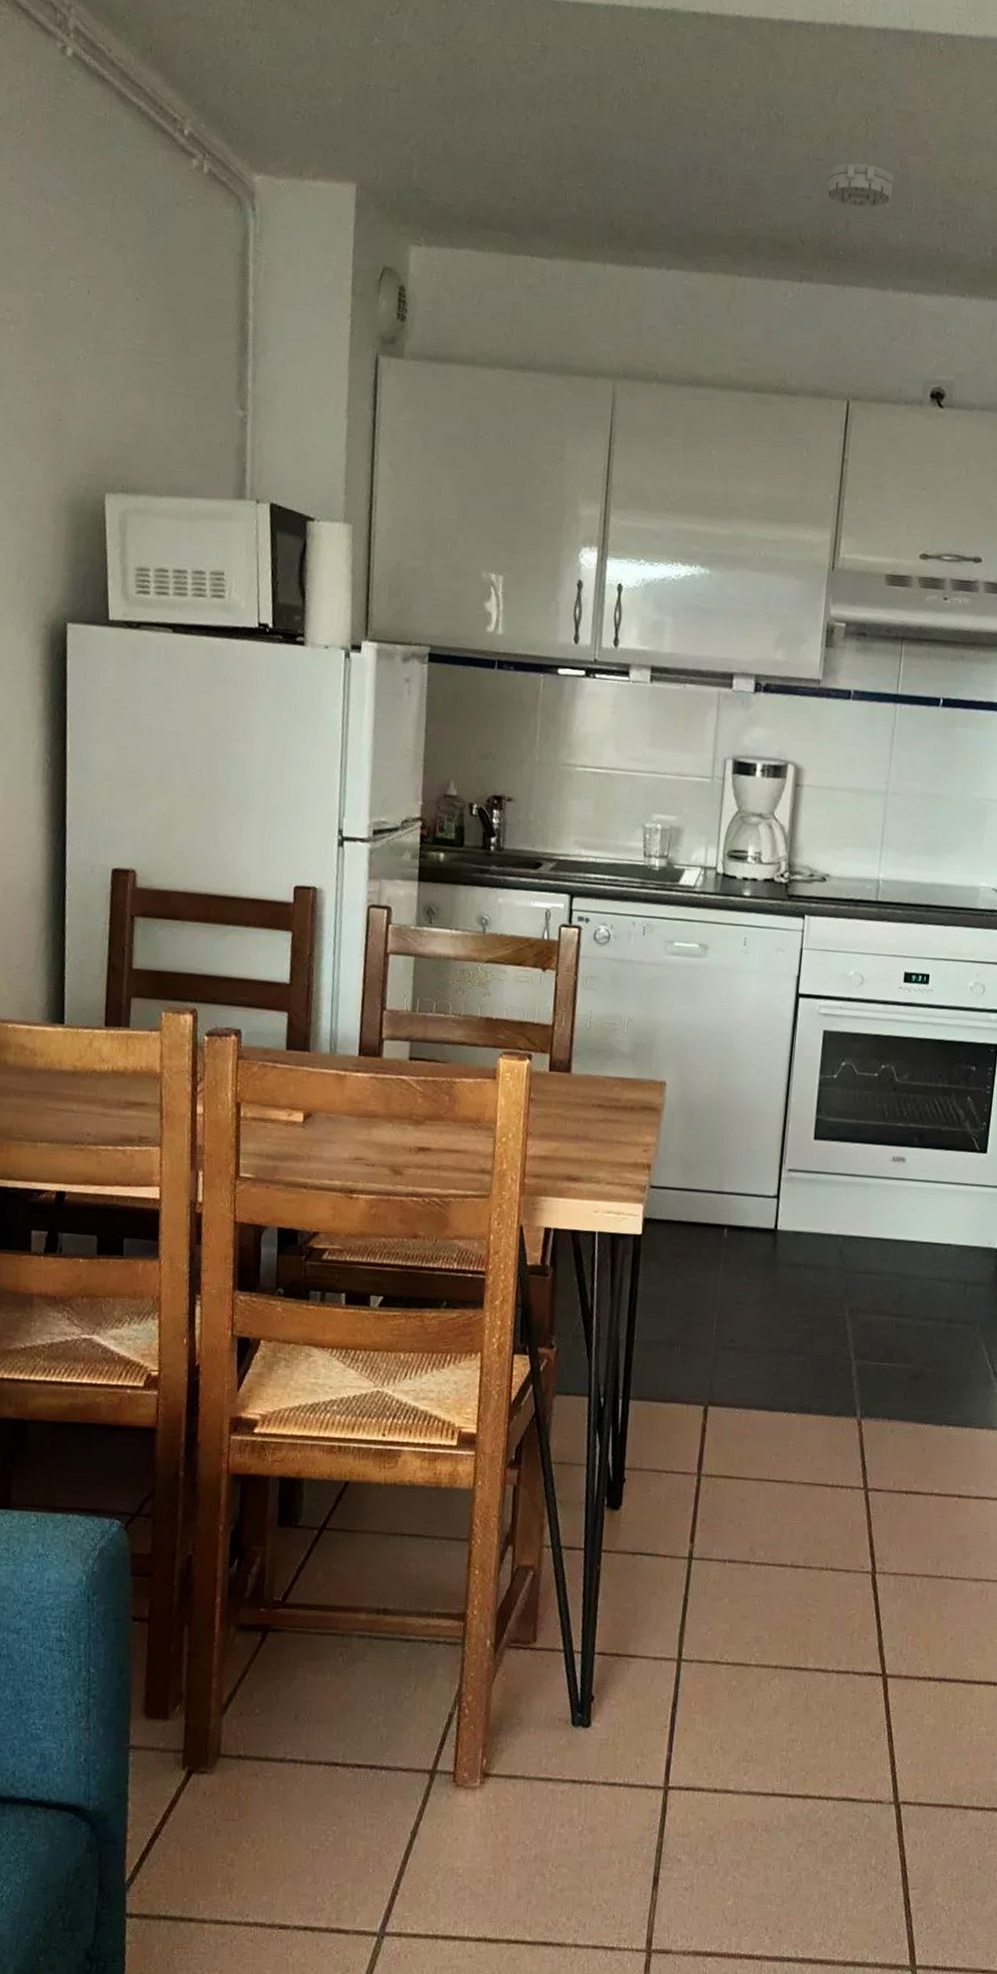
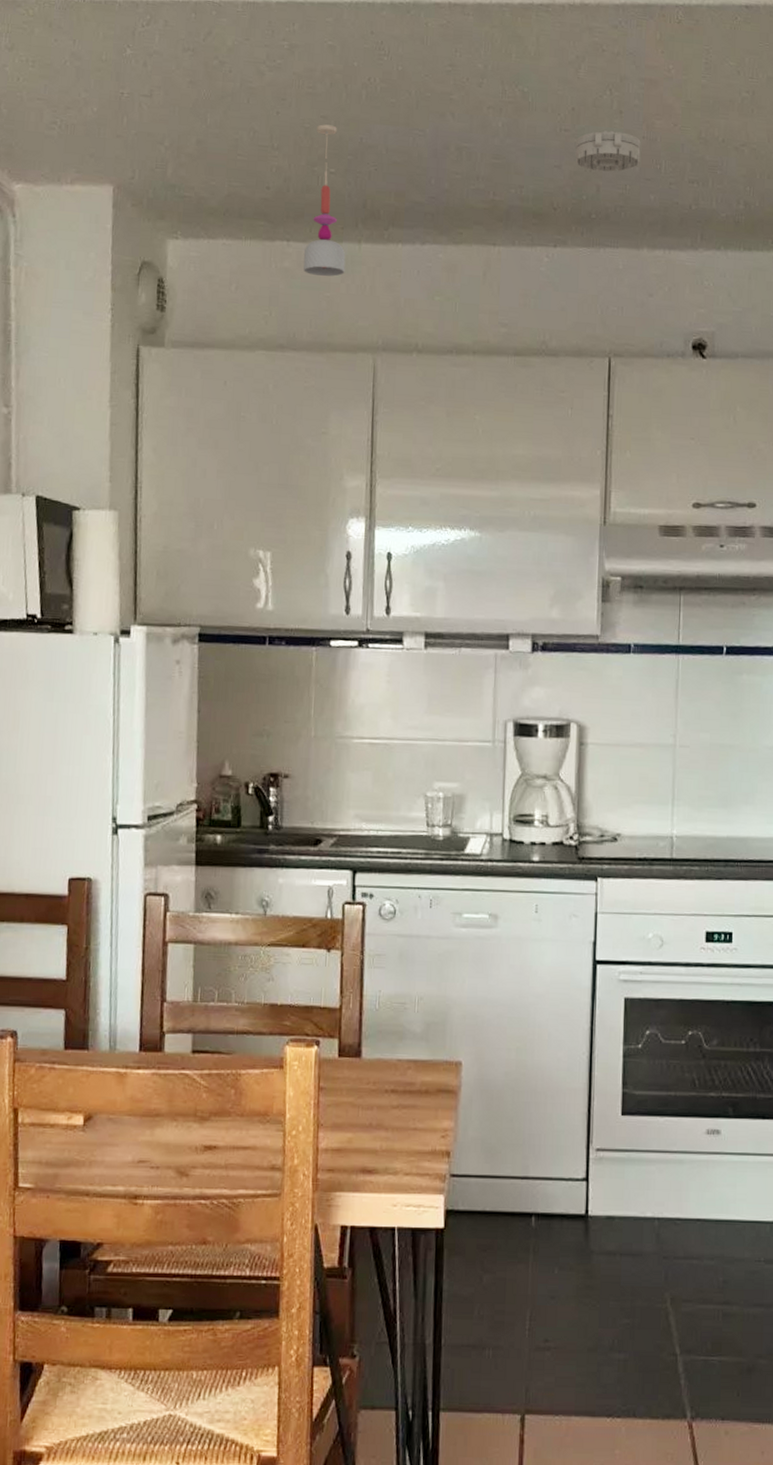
pendant light: none [547,134,590,297] -> present [303,124,346,277]

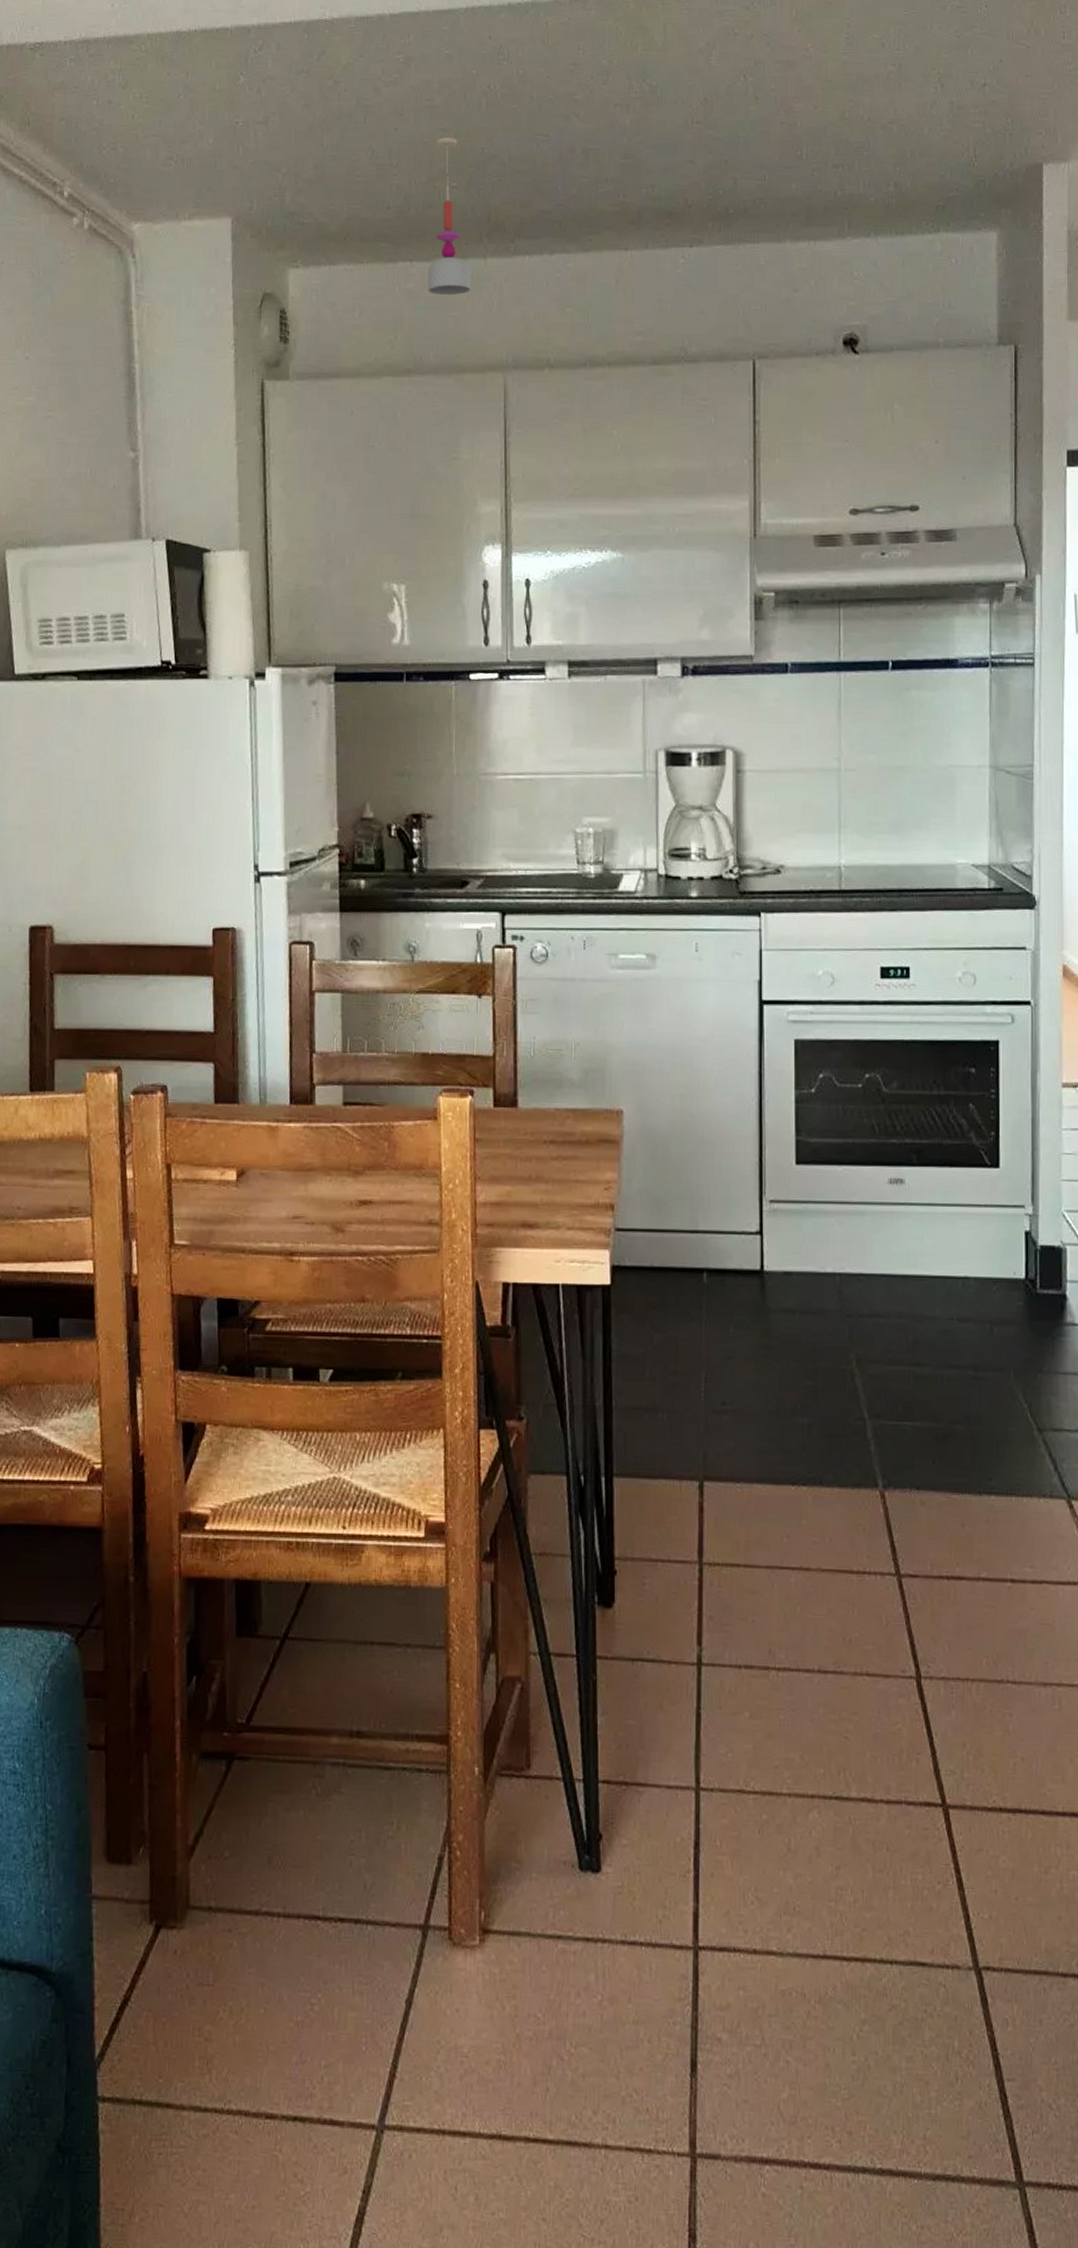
smoke detector: present [575,130,641,172] -> none [709,118,779,164]

